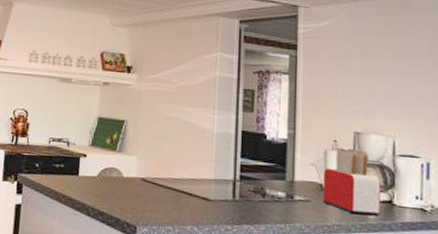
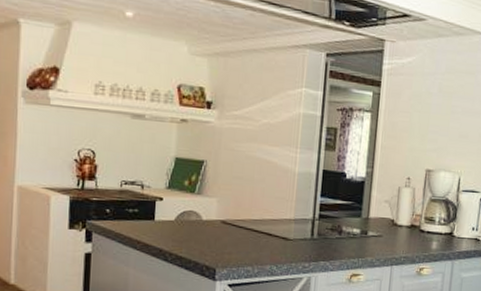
toaster: present [322,148,381,217] -> none [392,185,445,248]

